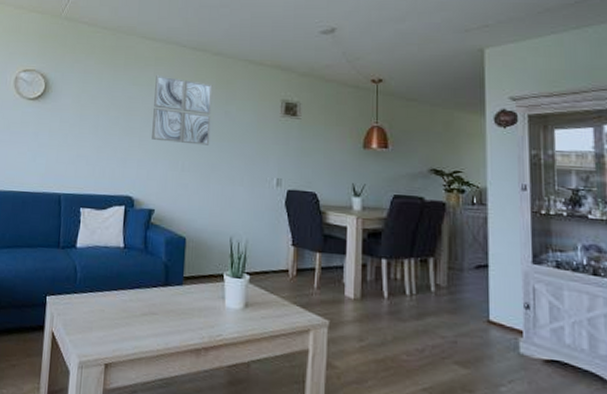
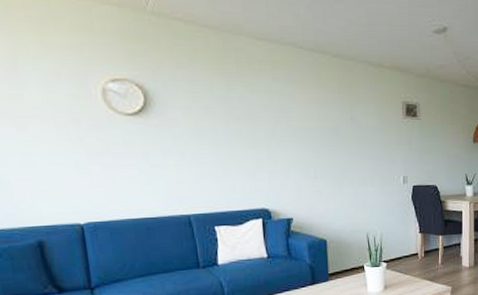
wall art: present [152,75,213,145] -> none [274,81,339,152]

